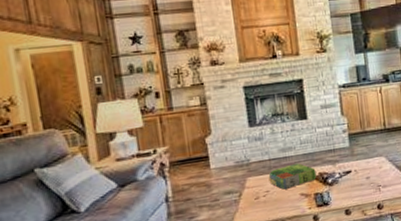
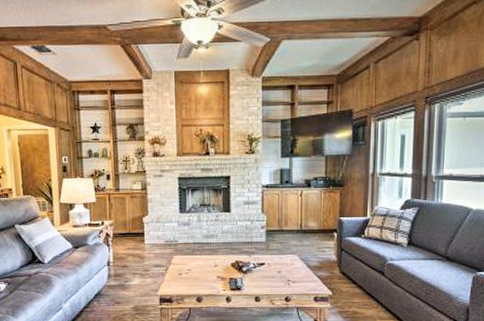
board game: present [268,163,317,190] -> none [191,249,233,270]

